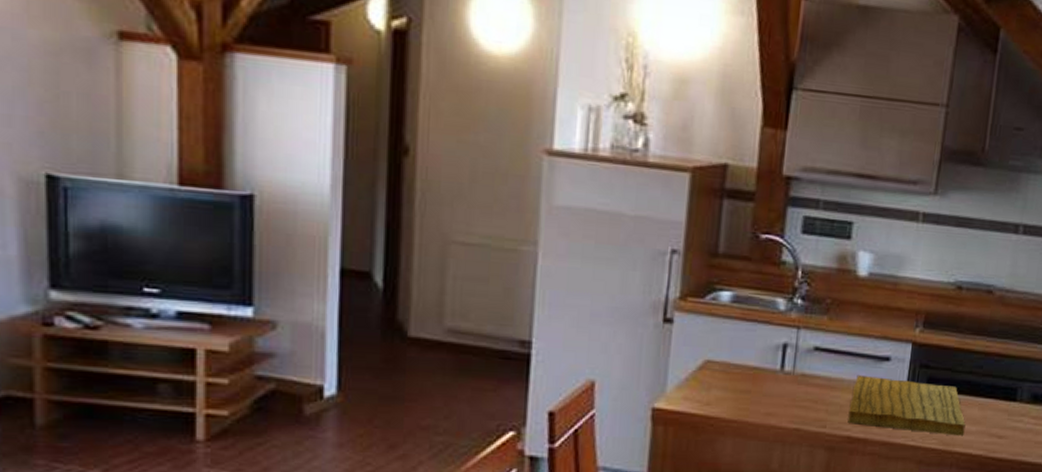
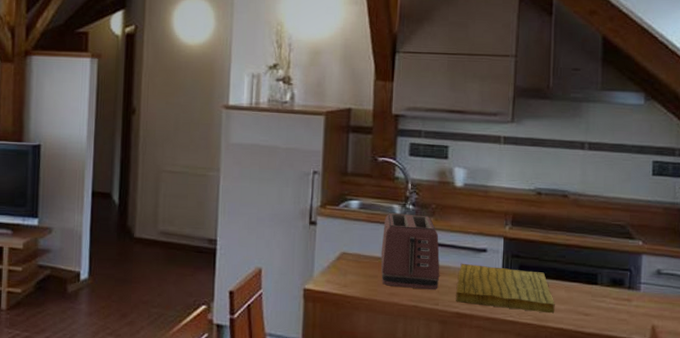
toaster: none [755,309,833,409] -> present [381,213,440,290]

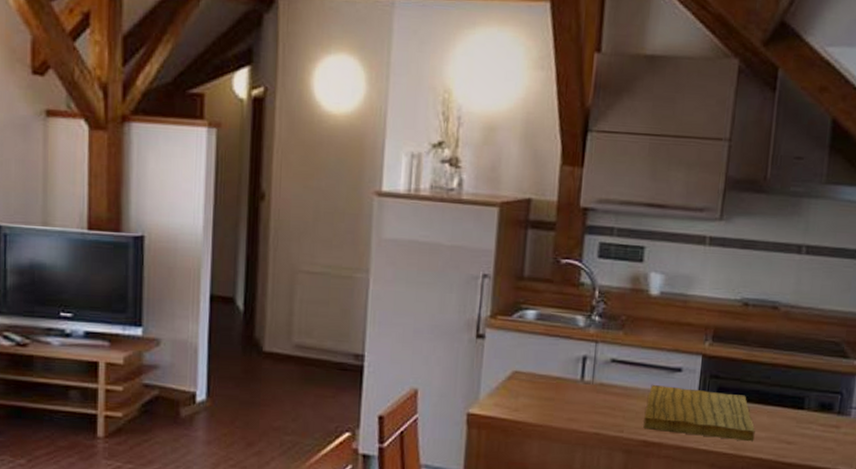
toaster: present [381,213,440,290] -> none [558,325,628,415]

